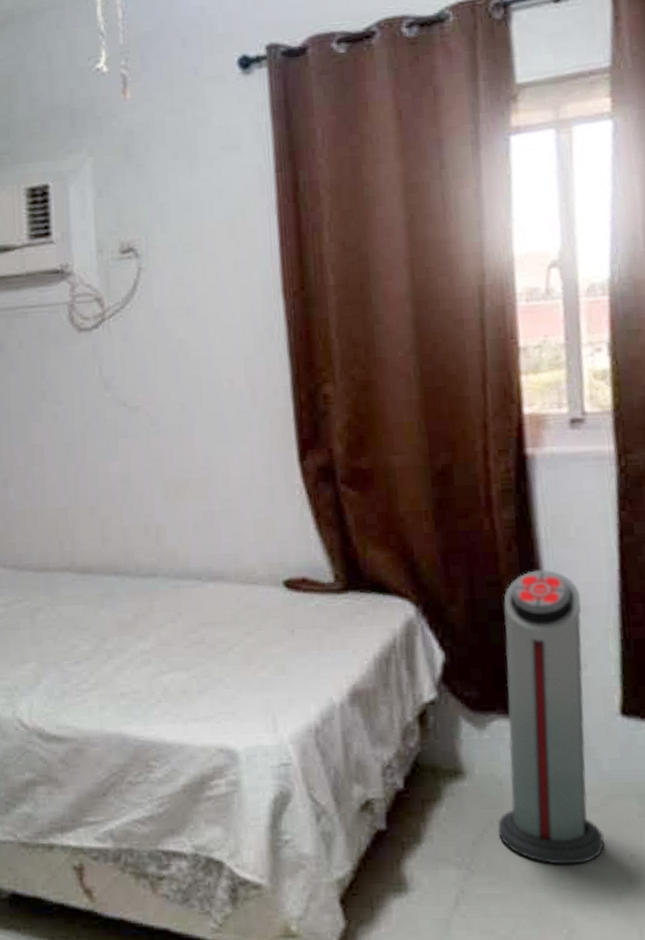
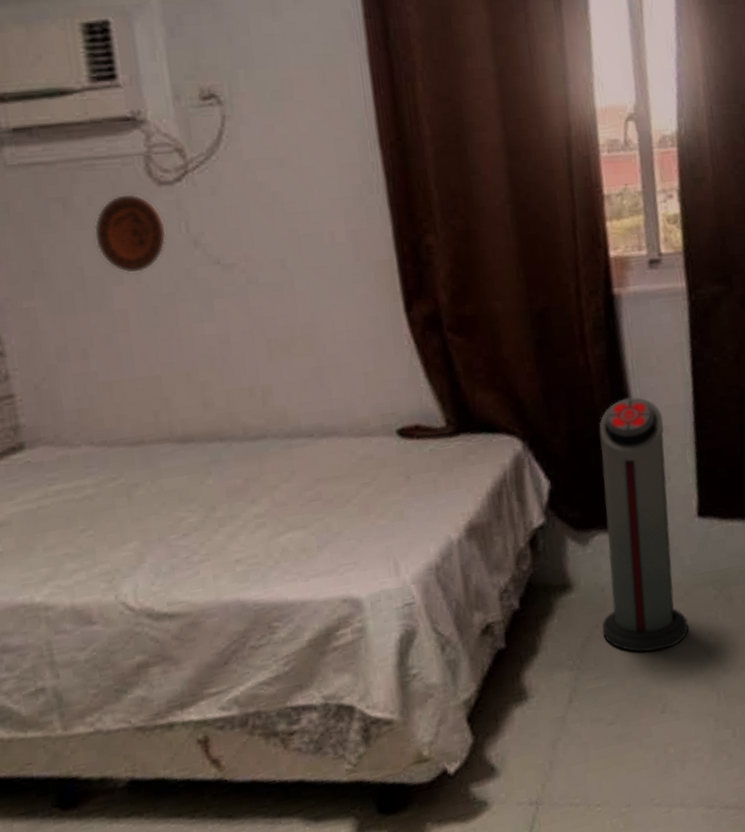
decorative plate: none [22,339,82,411] -> present [94,194,167,273]

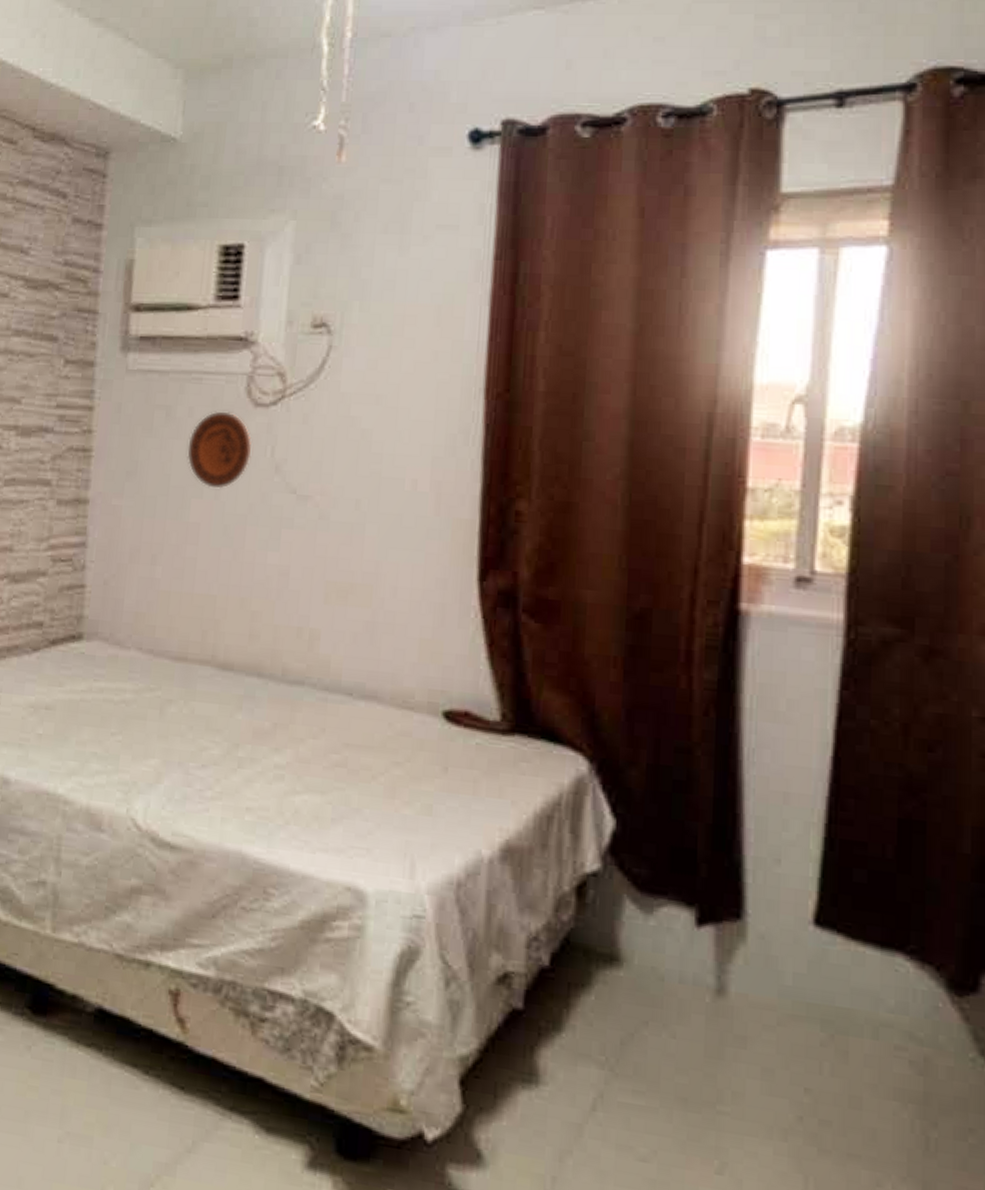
air purifier: present [599,396,689,653] -> none [652,742,784,1090]

